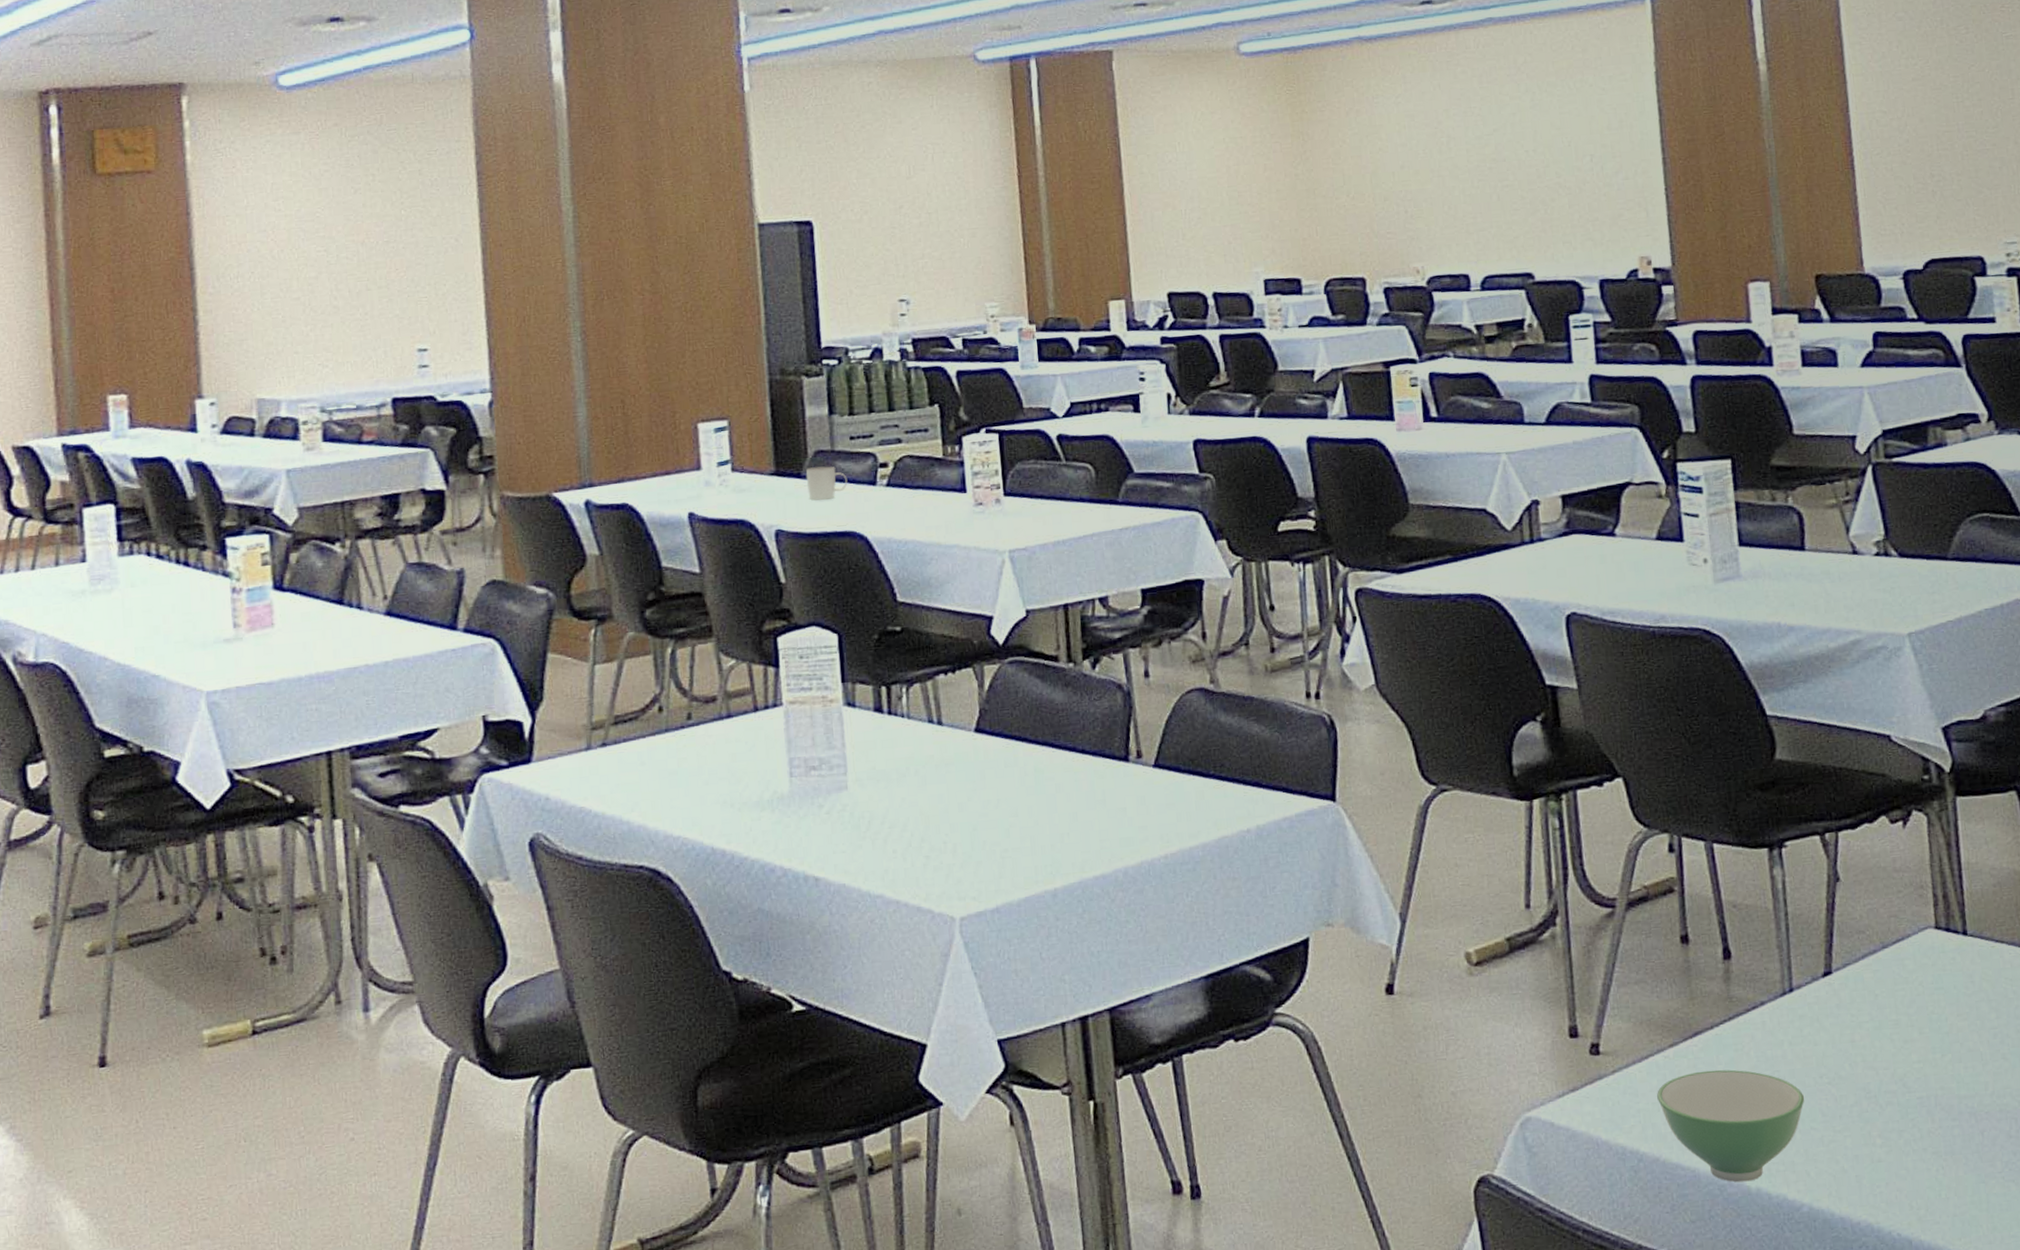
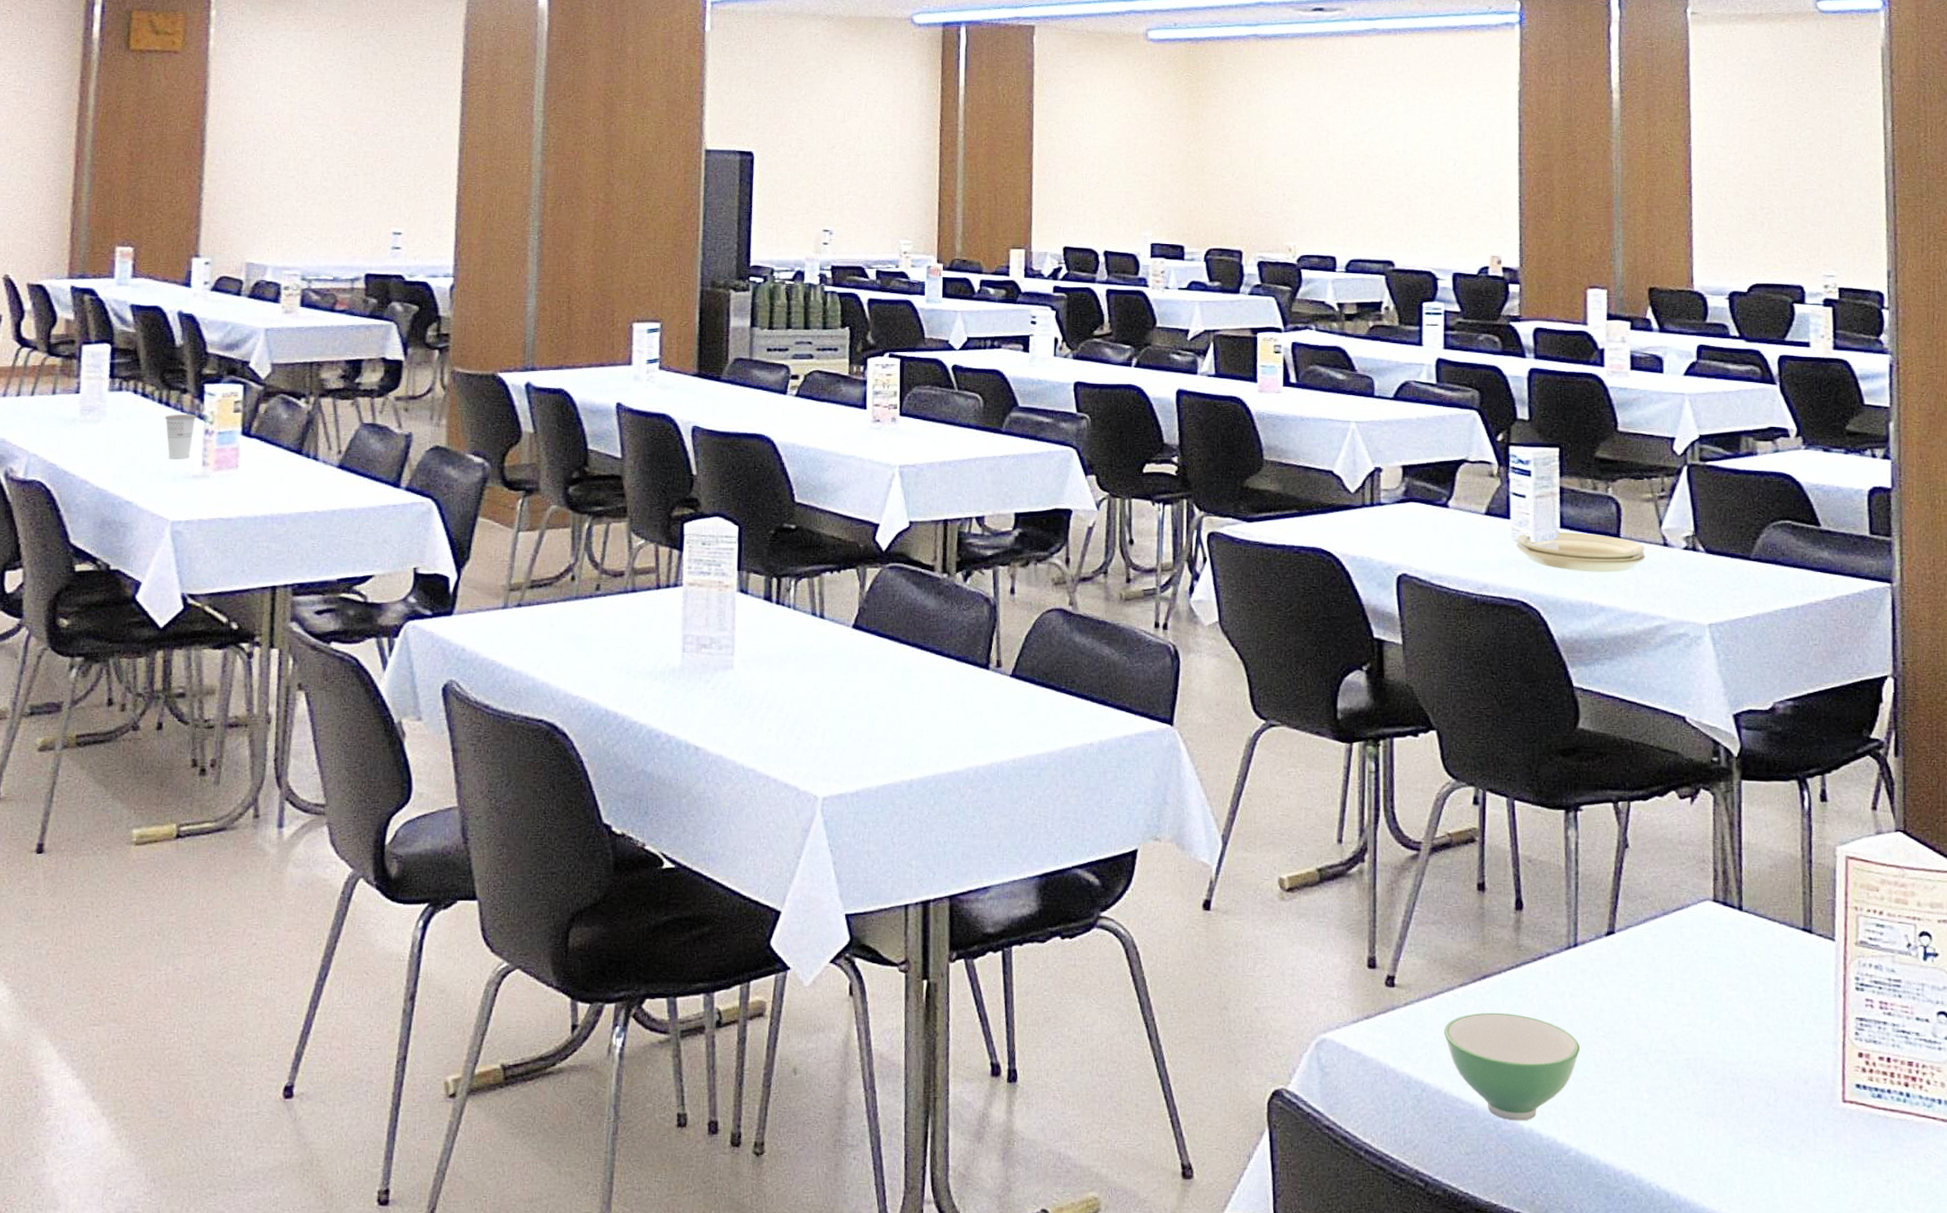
cup: none [185,572,220,624] -> present [164,413,196,459]
mug: present [806,466,848,501] -> none [724,373,762,404]
plate: none [1692,548,1835,591] -> present [1516,532,1646,573]

